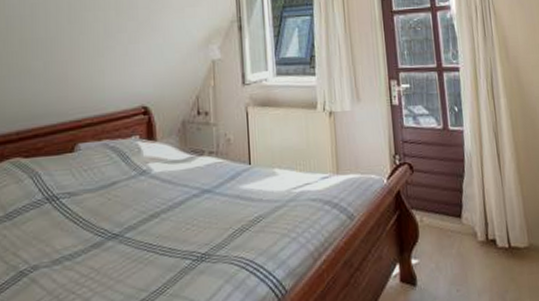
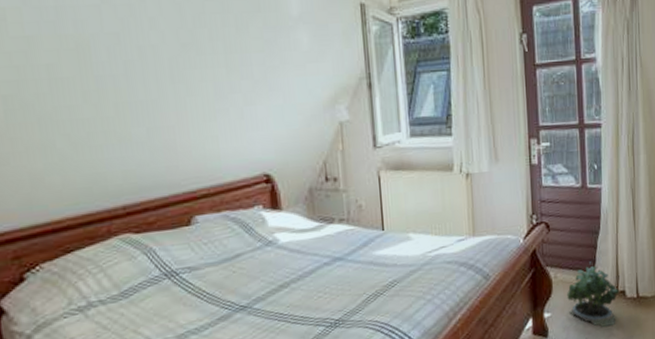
potted plant: none [434,206,490,278] -> present [567,261,620,327]

